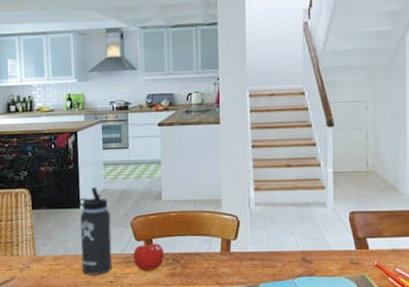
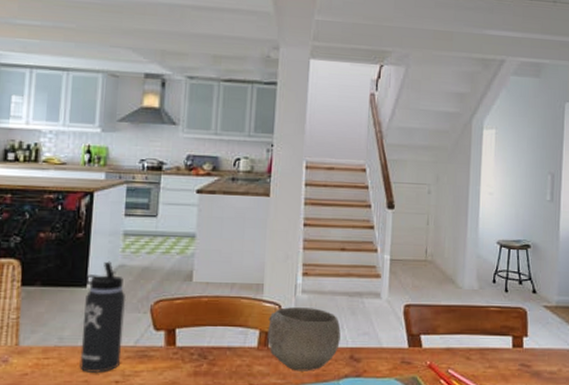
fruit: present [133,239,165,271] -> none [149,328,189,369]
bowl: none [228,218,292,272] -> present [267,307,341,371]

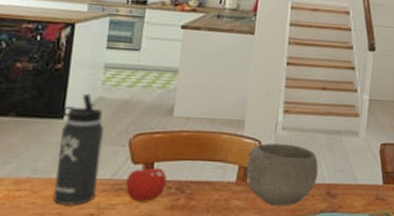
fruit: none [149,328,189,369] -> present [125,162,167,202]

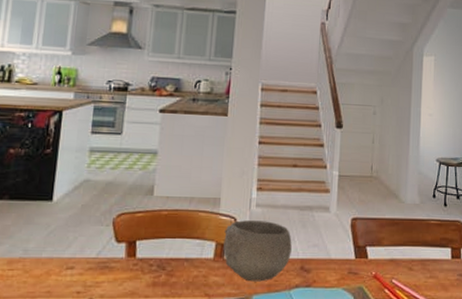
thermos bottle: present [53,93,105,206] -> none [43,176,90,285]
fruit: present [125,162,167,202] -> none [110,240,149,280]

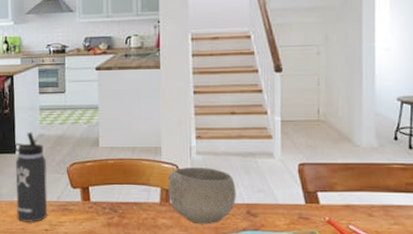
thermos bottle: none [43,176,90,285] -> present [12,132,48,223]

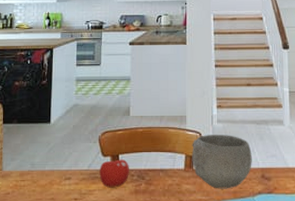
thermos bottle: present [12,132,48,223] -> none [47,102,80,193]
fruit: none [69,187,102,220] -> present [99,155,130,188]

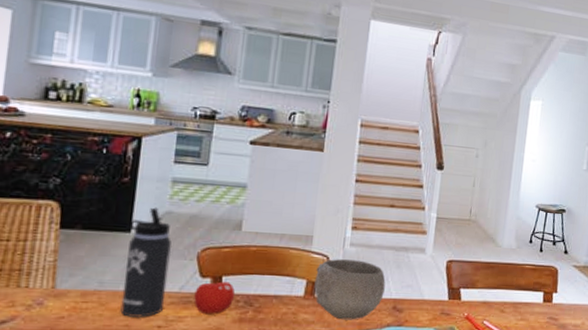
thermos bottle: none [47,102,80,193] -> present [120,207,172,319]

